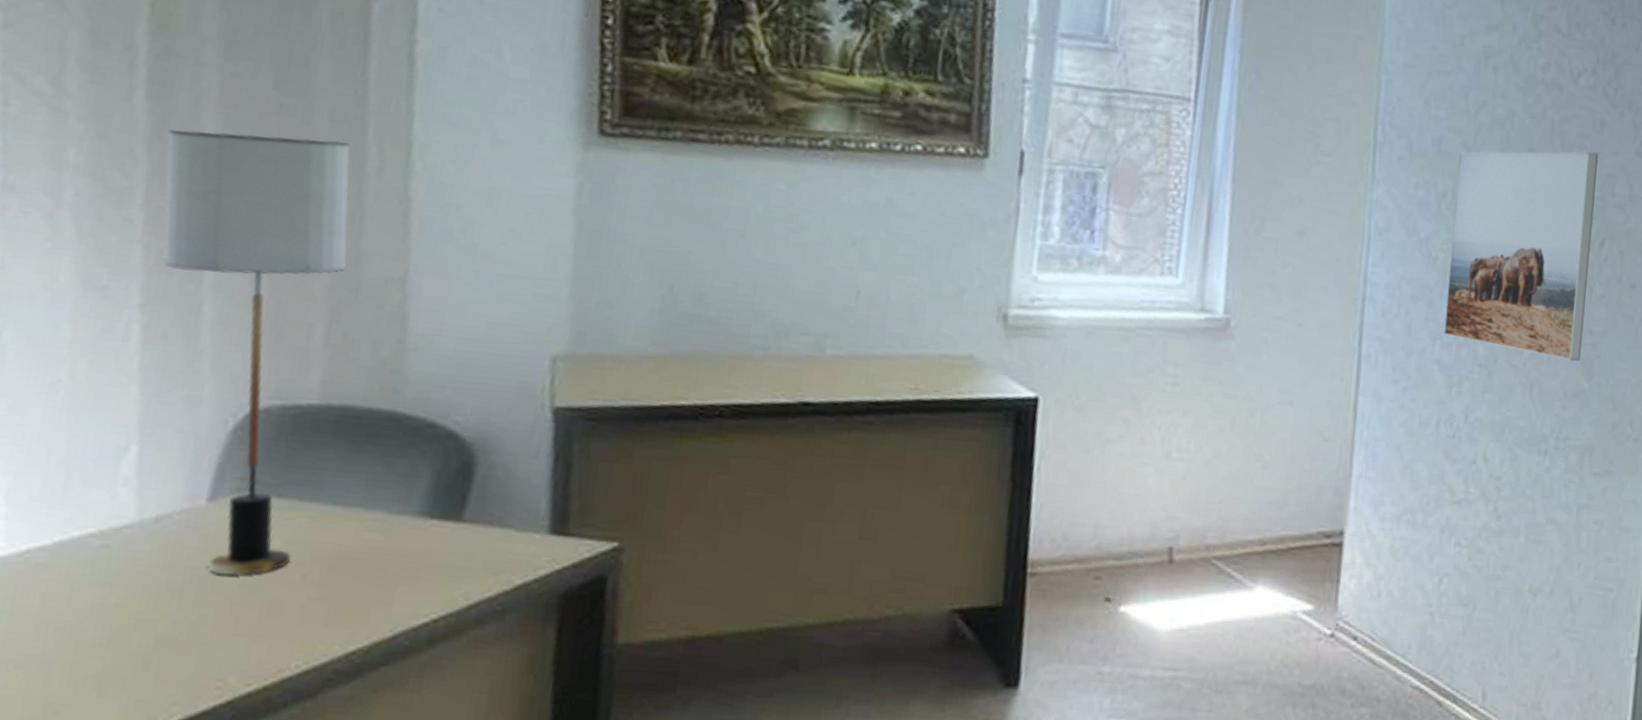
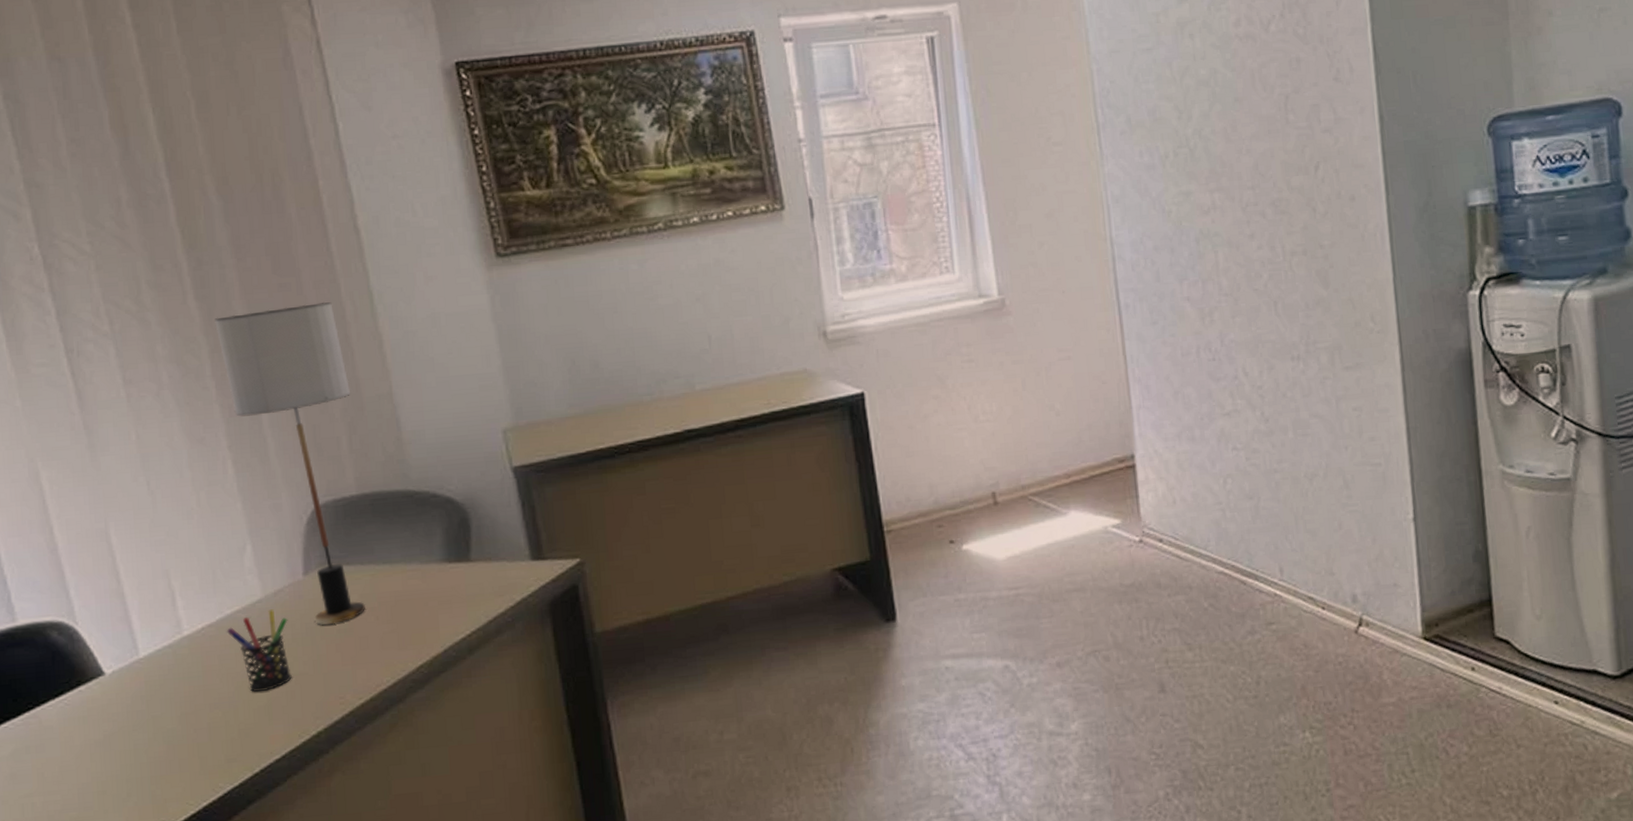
pen holder: none [64,540,167,655] -> present [226,609,292,693]
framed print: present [1443,151,1599,361] -> none [1172,88,1316,276]

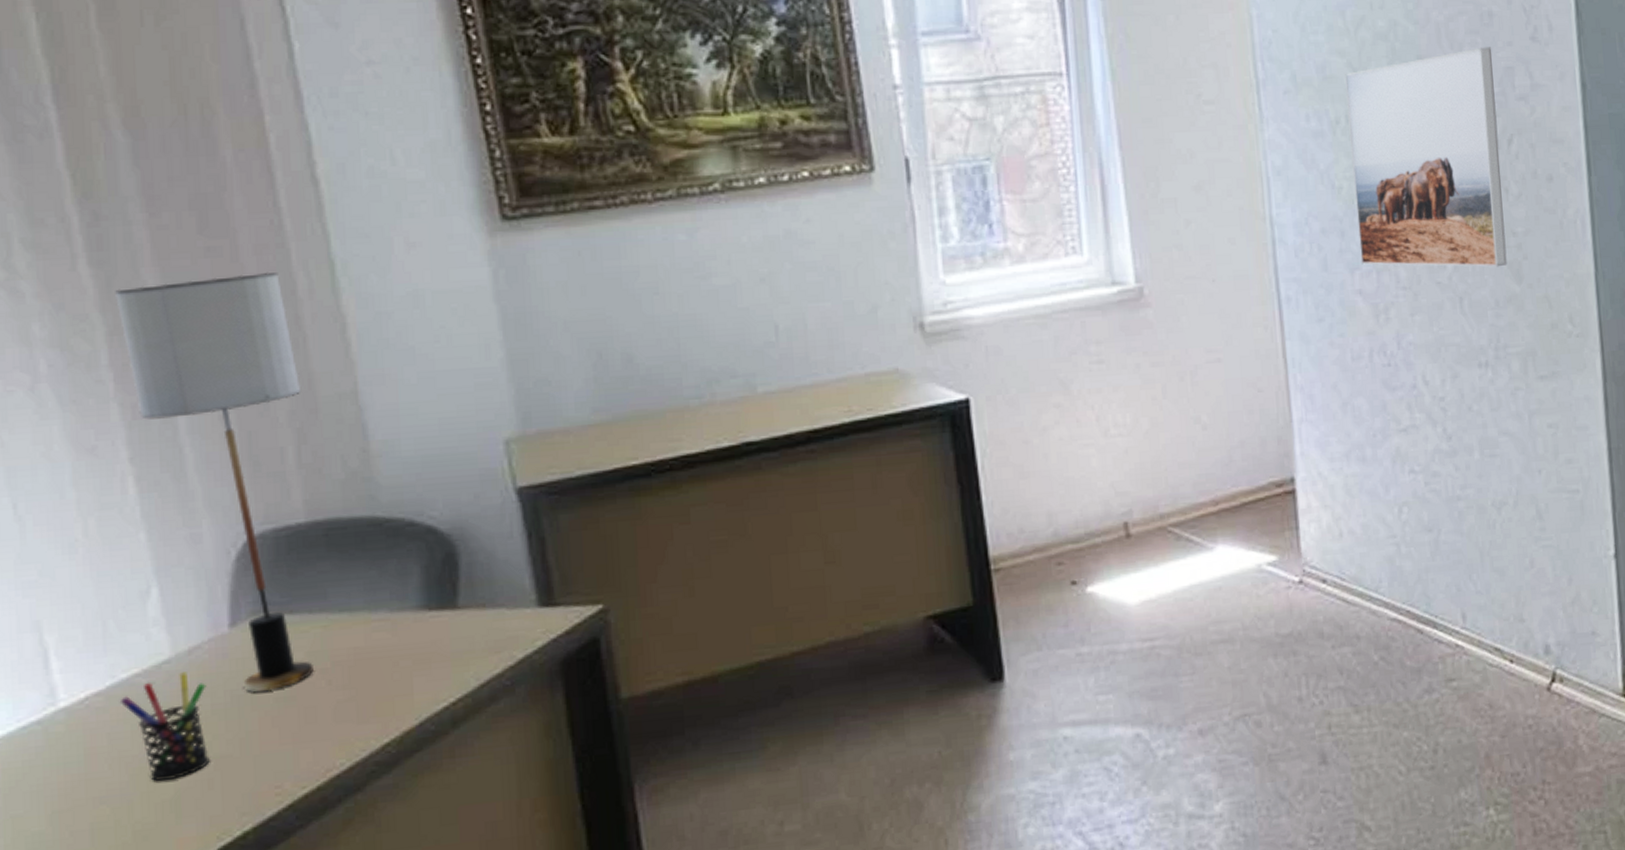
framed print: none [1172,88,1316,276] -> present [1345,47,1507,267]

